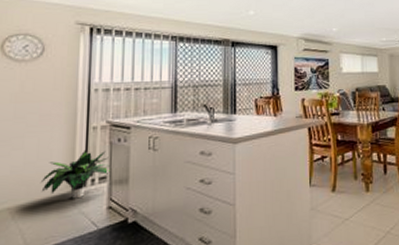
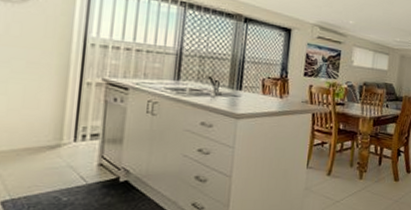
potted plant: present [40,149,110,199] -> none [24,104,104,152]

